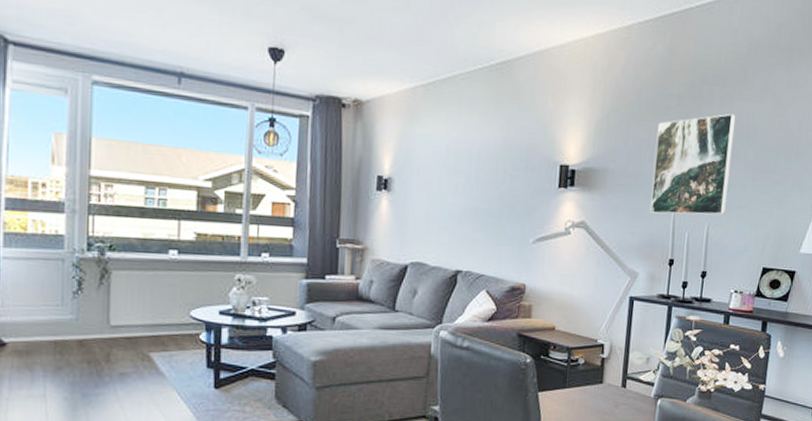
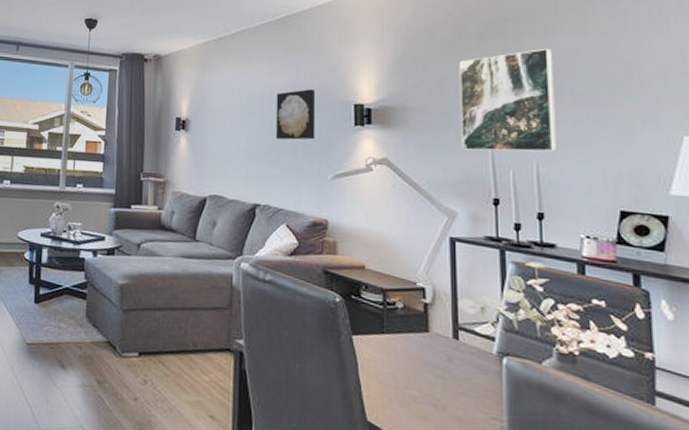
wall art: none [481,147,525,203] -> present [275,89,316,140]

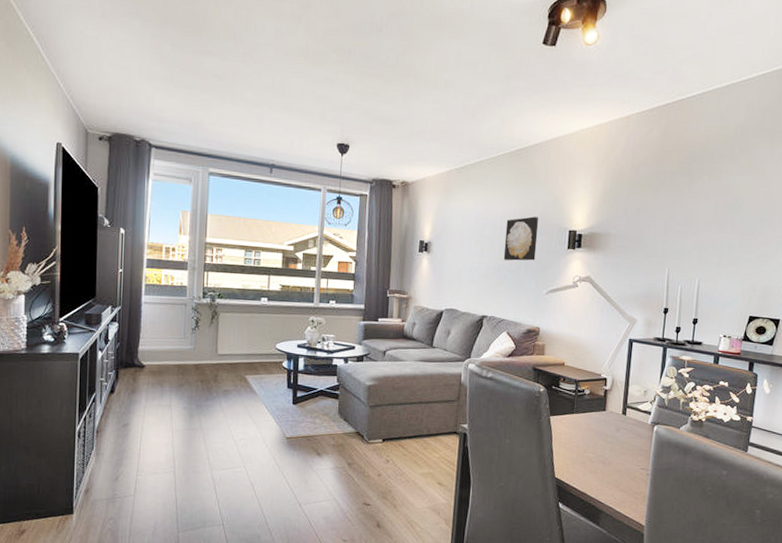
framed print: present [459,48,557,153] -> none [647,185,724,272]

